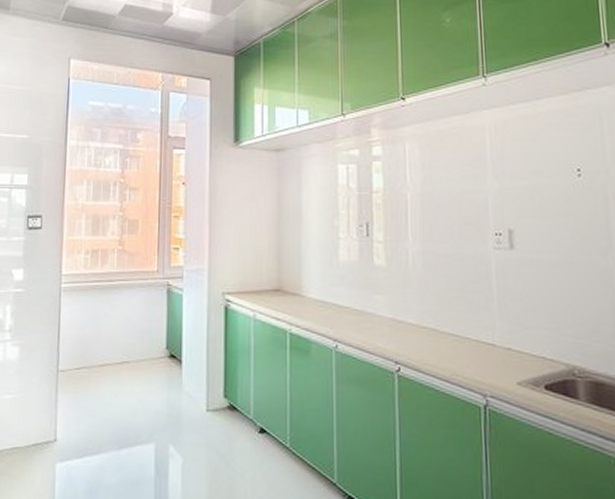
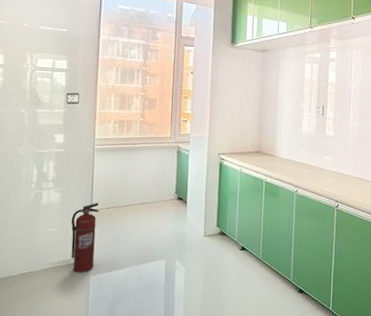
fire extinguisher: none [32,361,67,457] -> present [71,203,99,272]

